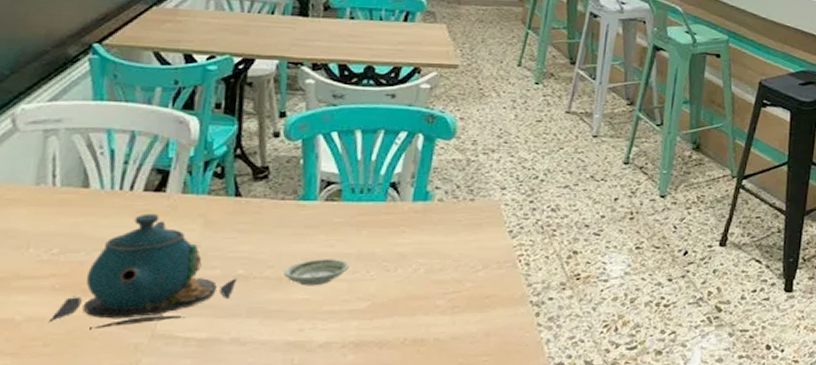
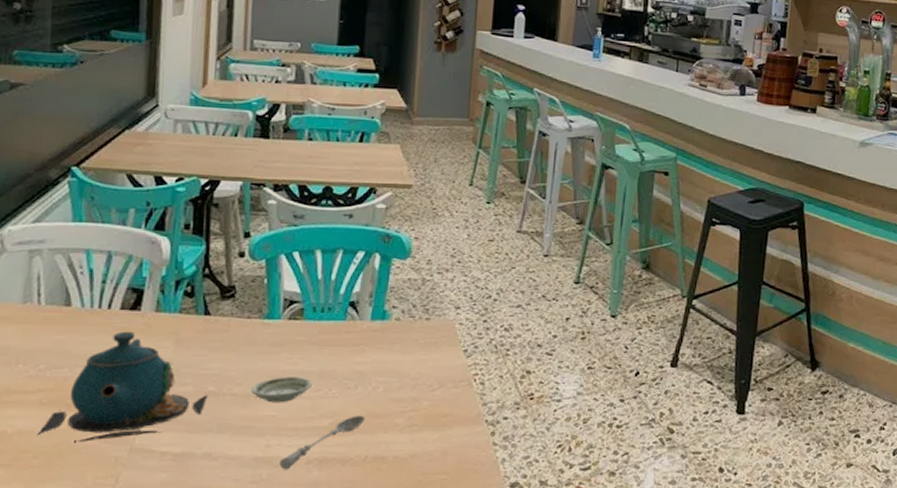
soupspoon: none [312,298,404,354] -> present [279,416,365,470]

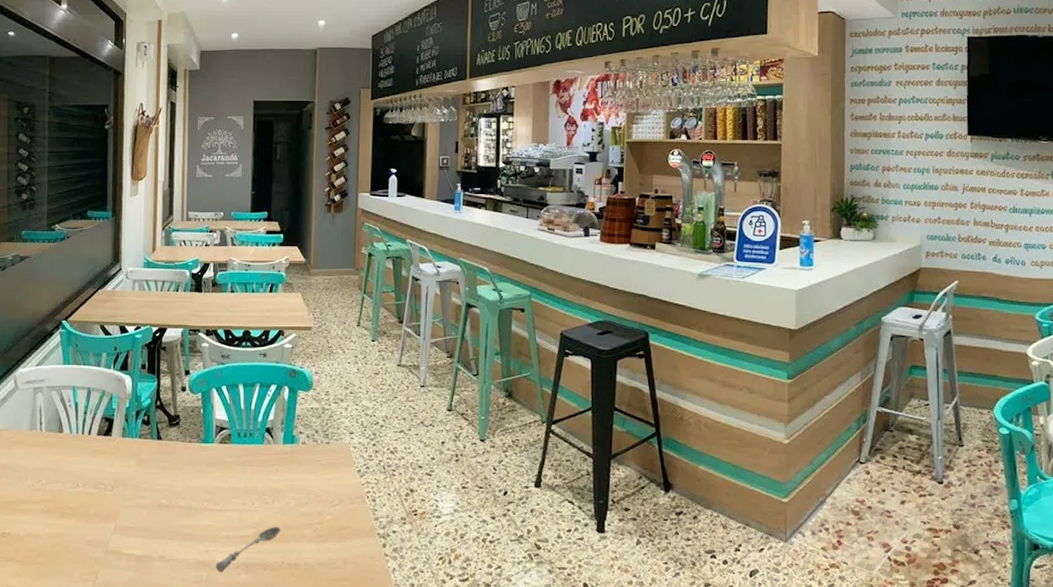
teapot: present [37,331,207,442] -> none [40,453,161,544]
saucer: present [251,377,312,403] -> none [193,492,239,515]

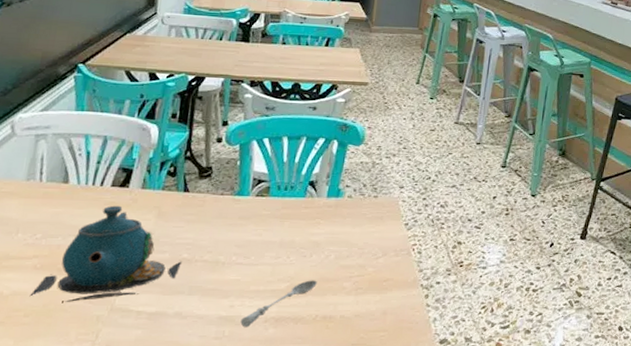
teapot: none [40,453,161,544] -> present [29,205,181,302]

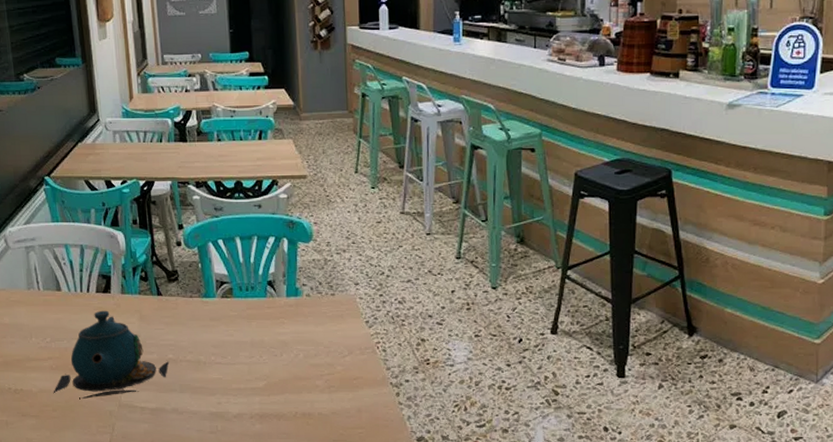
soupspoon: present [240,280,317,328] -> none [229,378,291,423]

